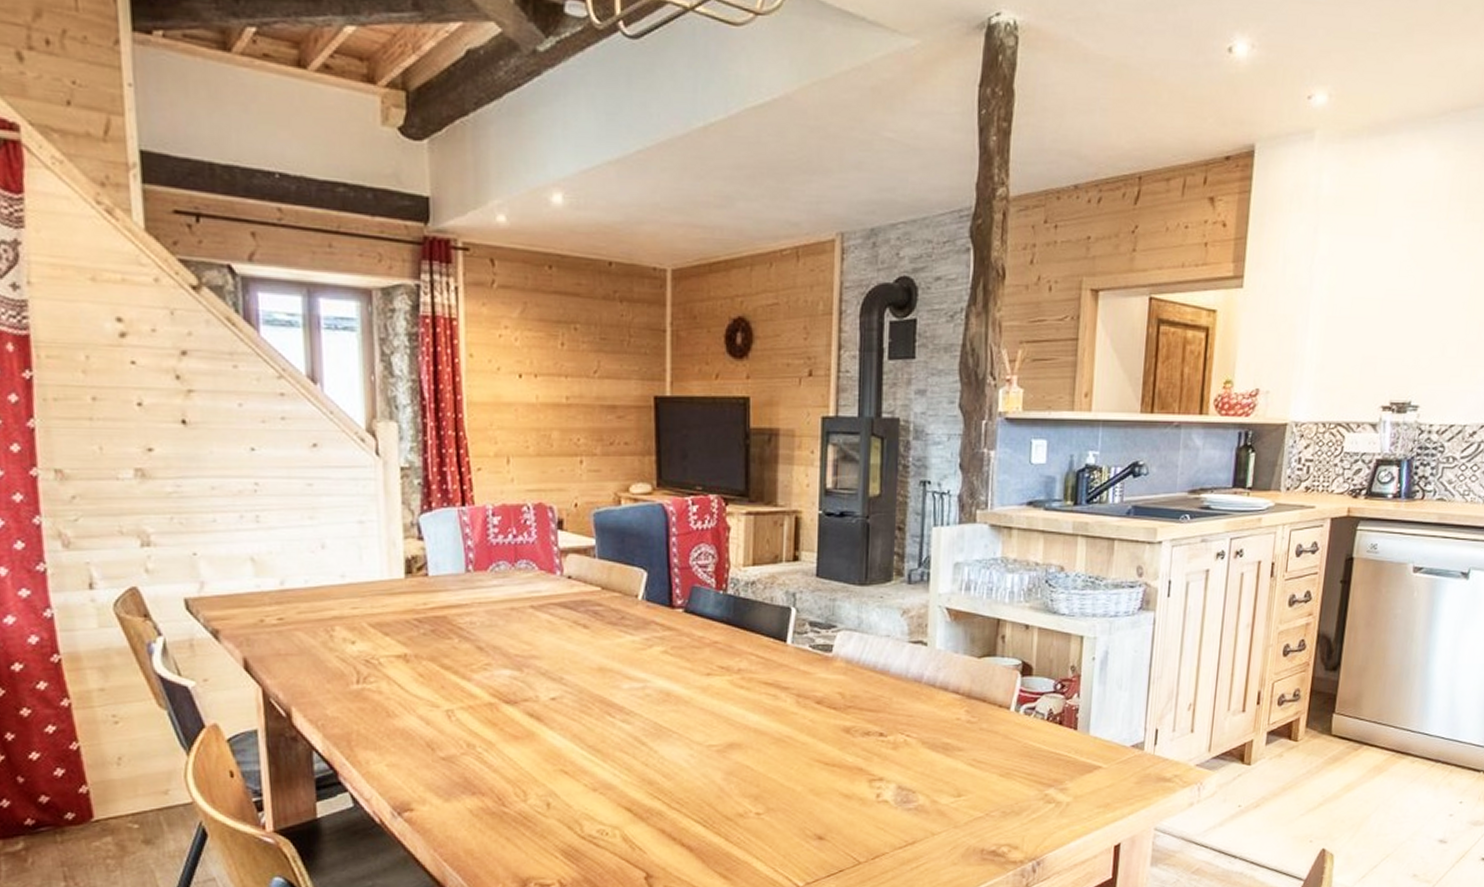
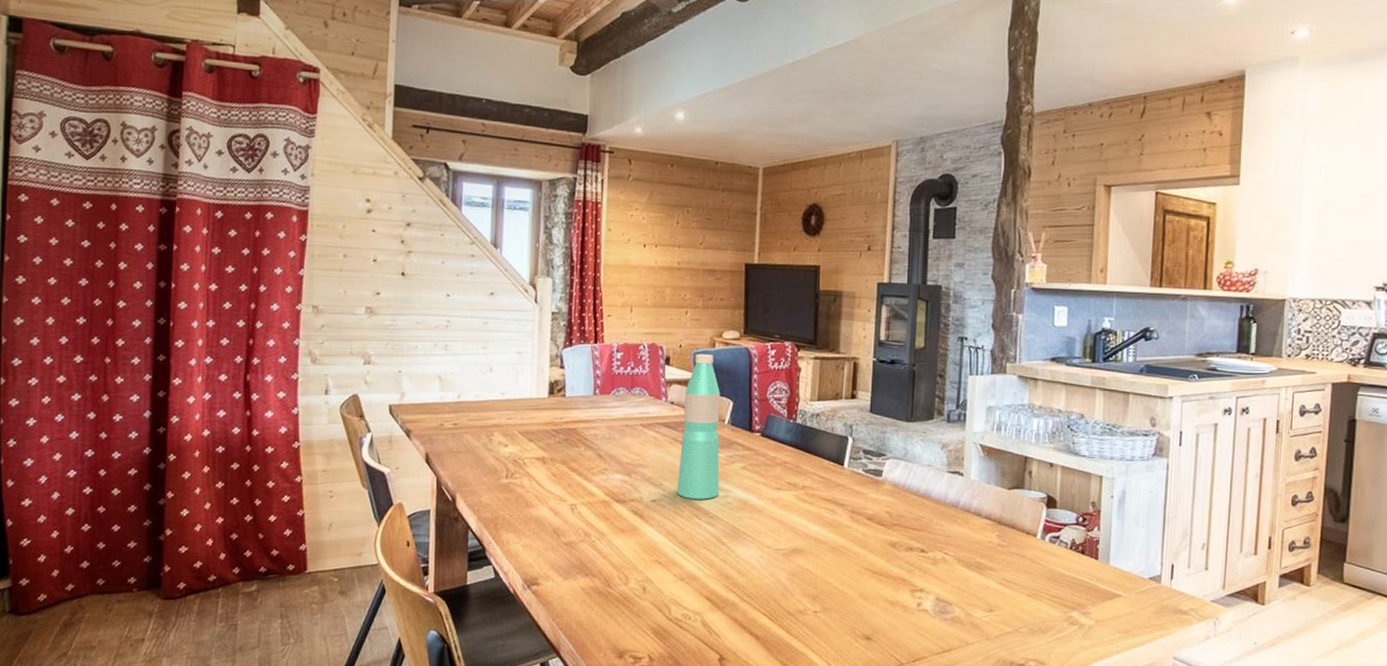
water bottle: none [582,514,635,693] -> present [677,354,721,500]

